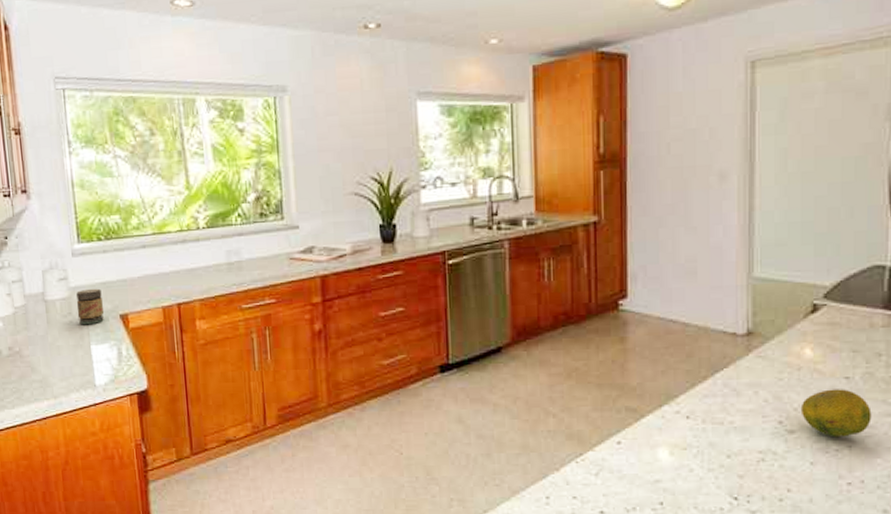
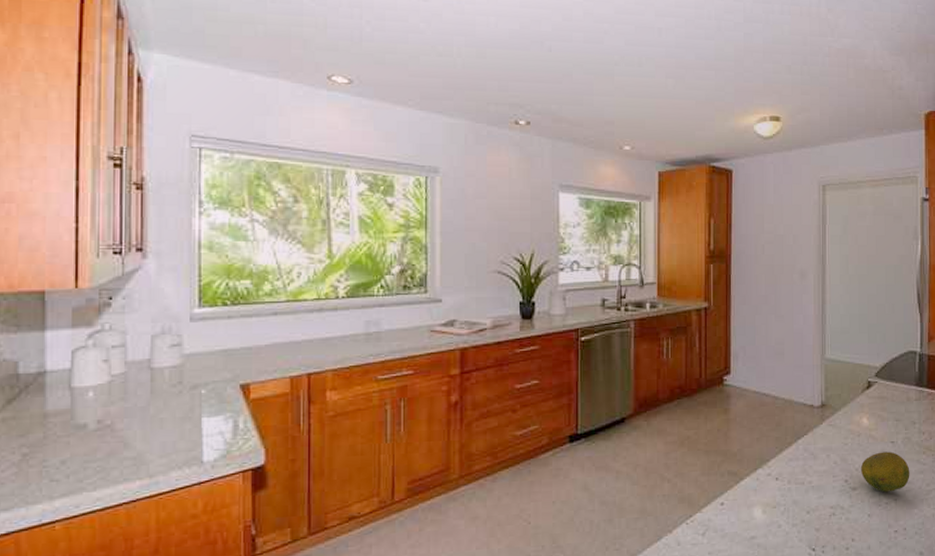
jar: present [76,288,105,325] -> none [189,356,222,396]

